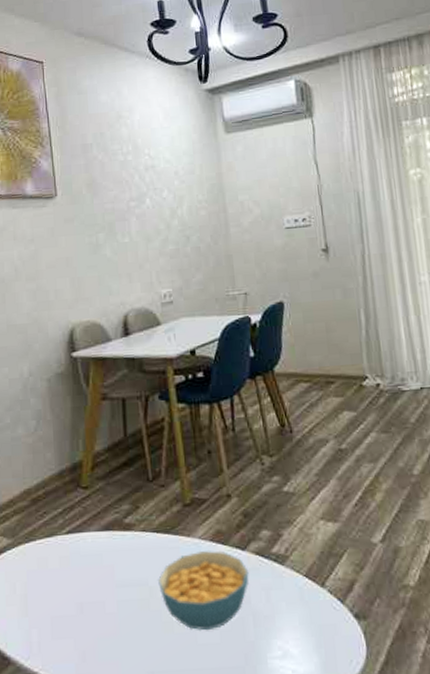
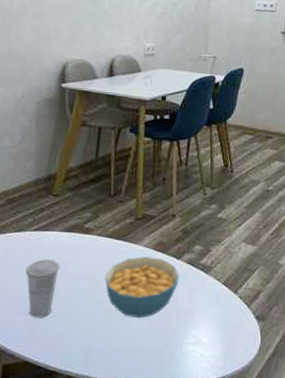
cup: none [64,567,104,641] -> present [25,259,61,318]

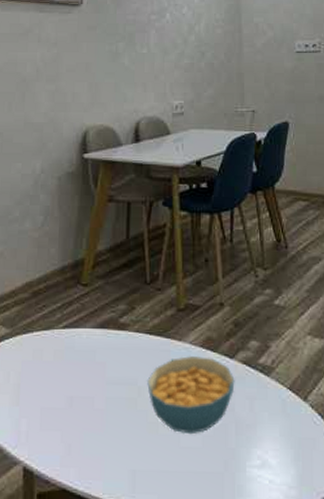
cup: present [25,259,61,318] -> none [56,363,95,435]

